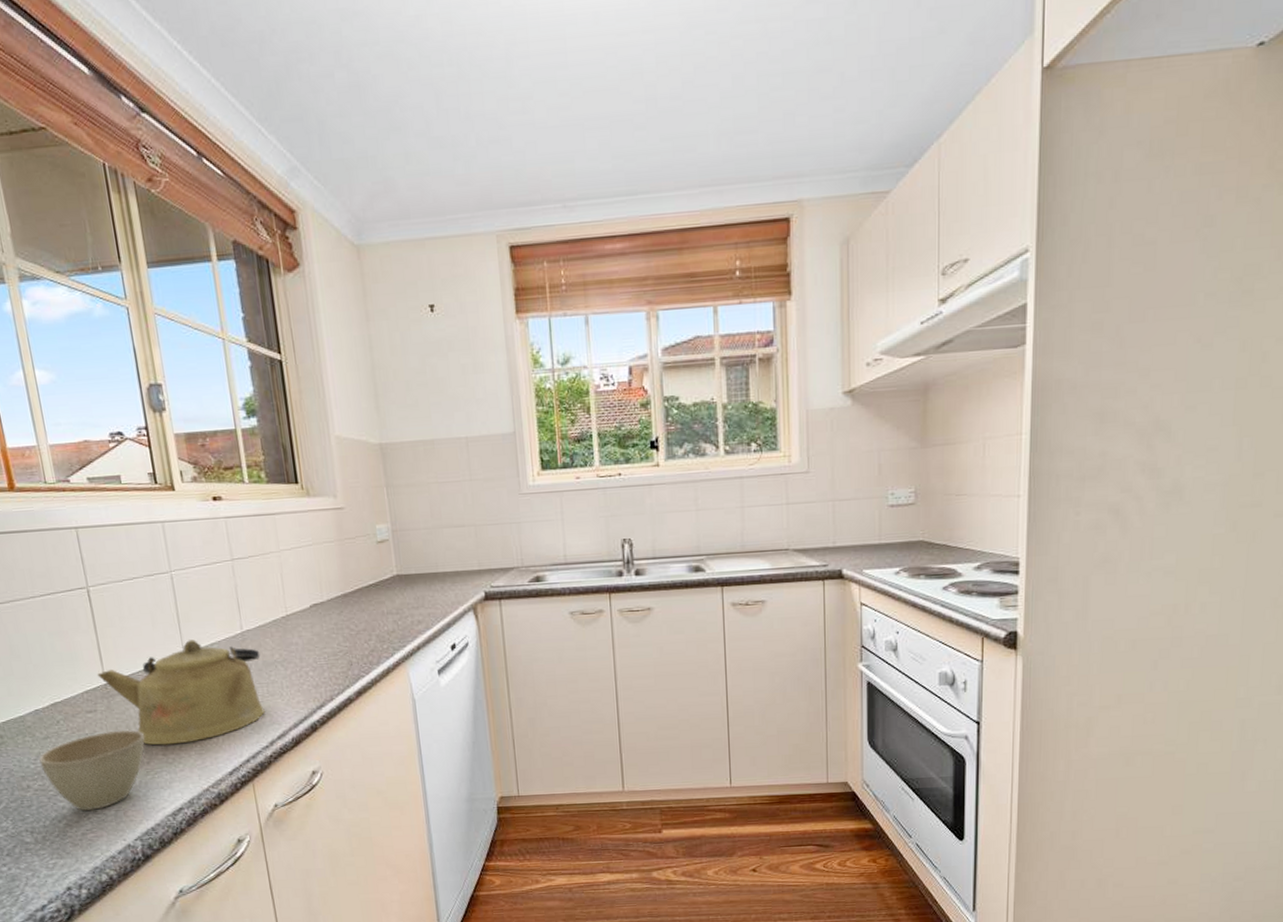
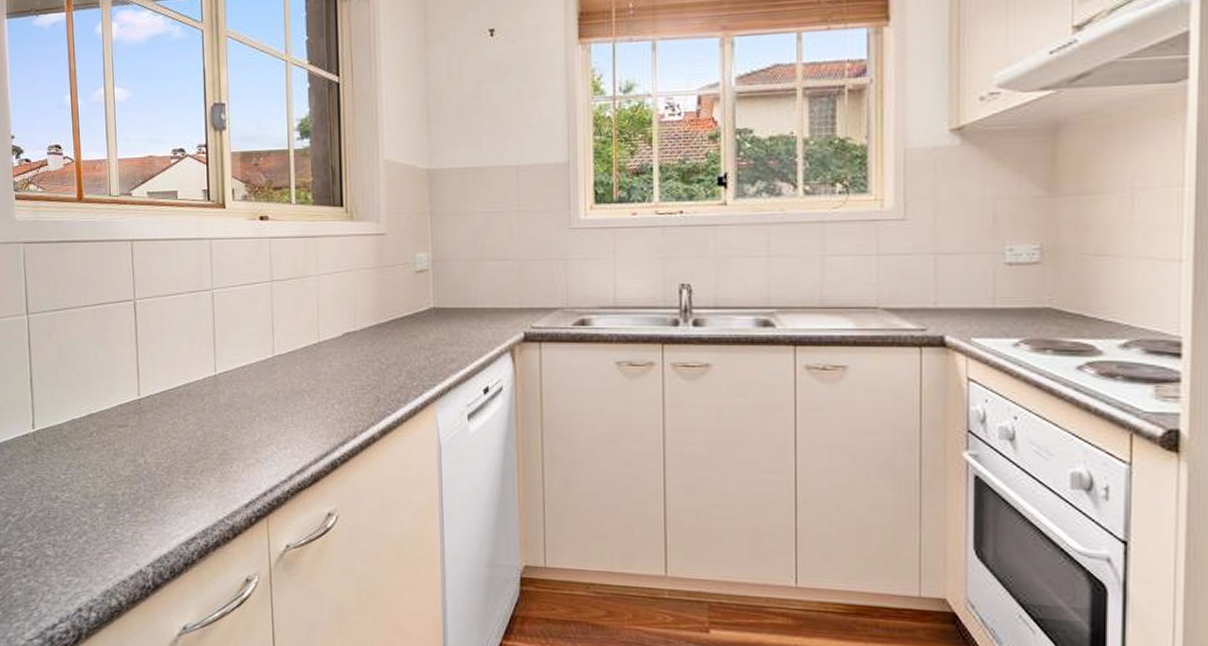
cup: present [39,730,146,812] -> none [70,448,169,530]
kettle: present [97,640,265,745] -> none [133,361,289,469]

